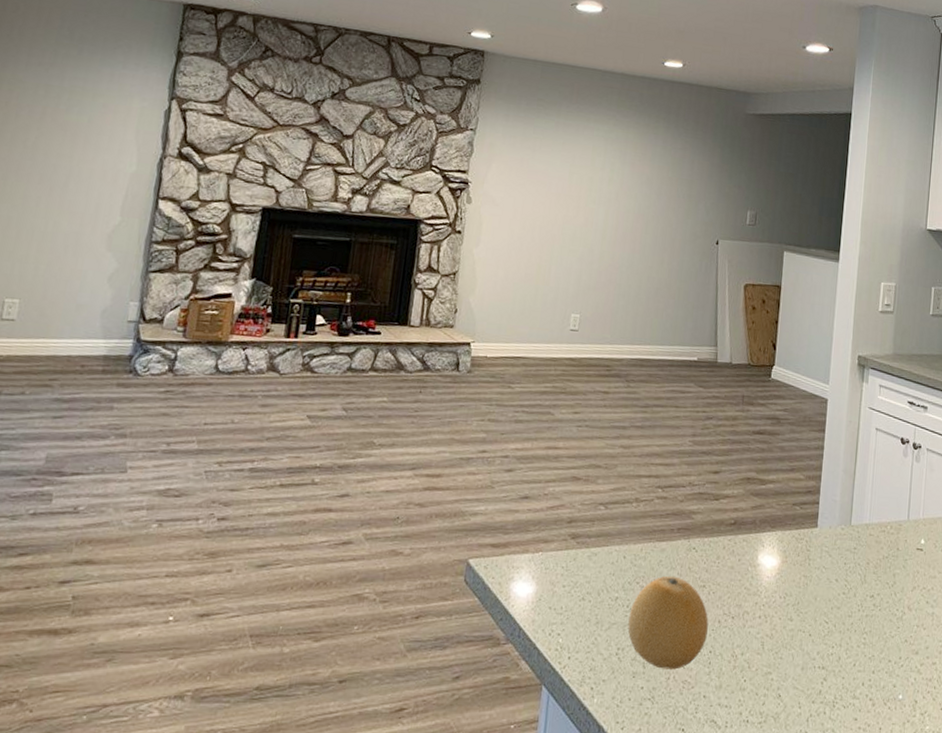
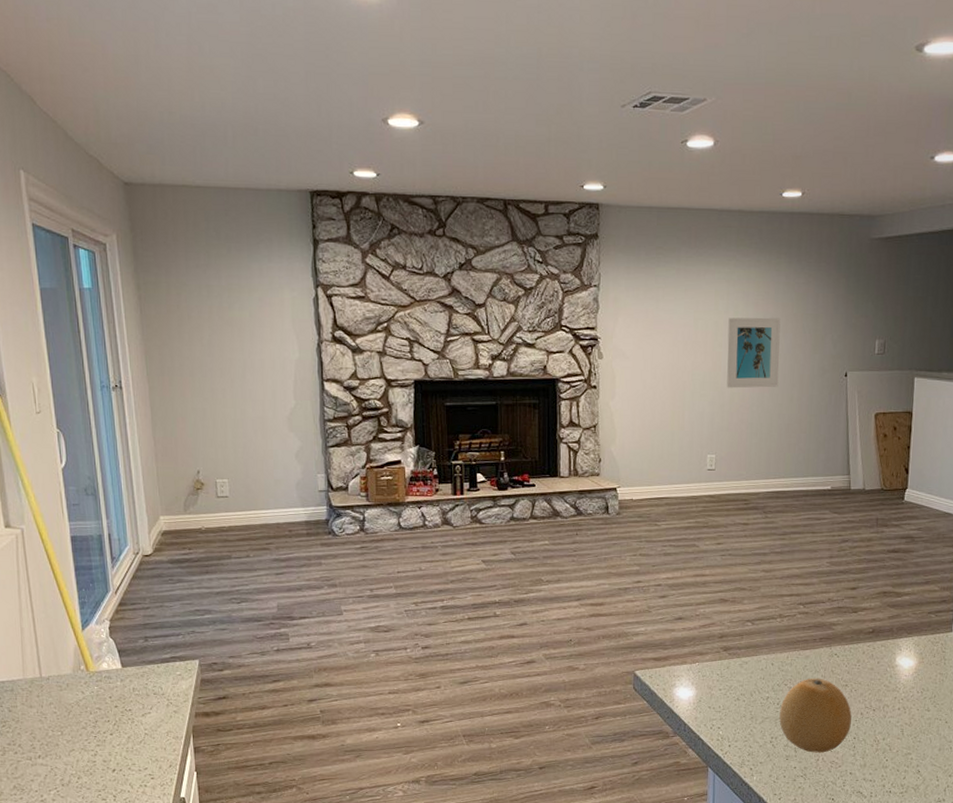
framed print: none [597,174,656,249] -> present [727,317,781,389]

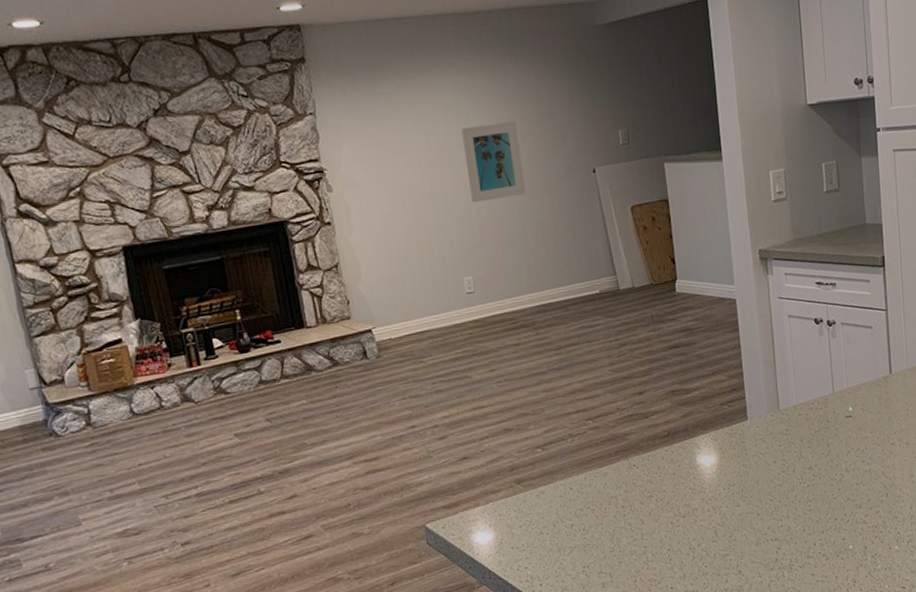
fruit: present [779,678,852,753] -> none [587,494,663,575]

